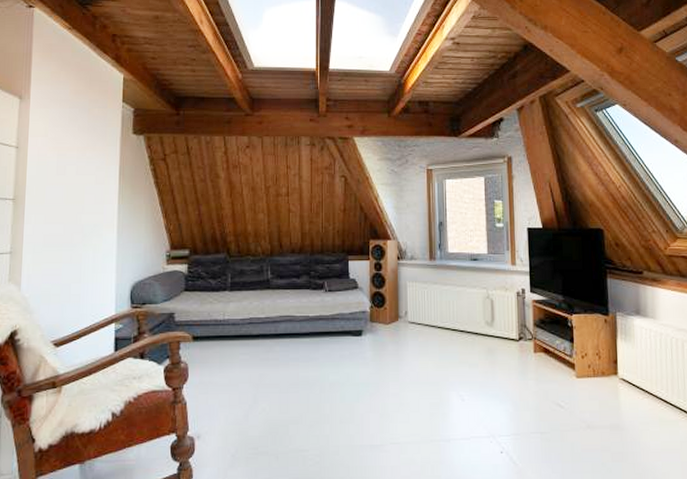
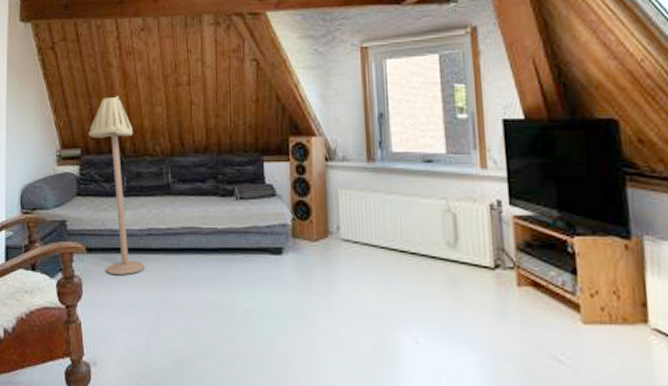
floor lamp: none [197,204,246,360] -> present [88,96,145,276]

